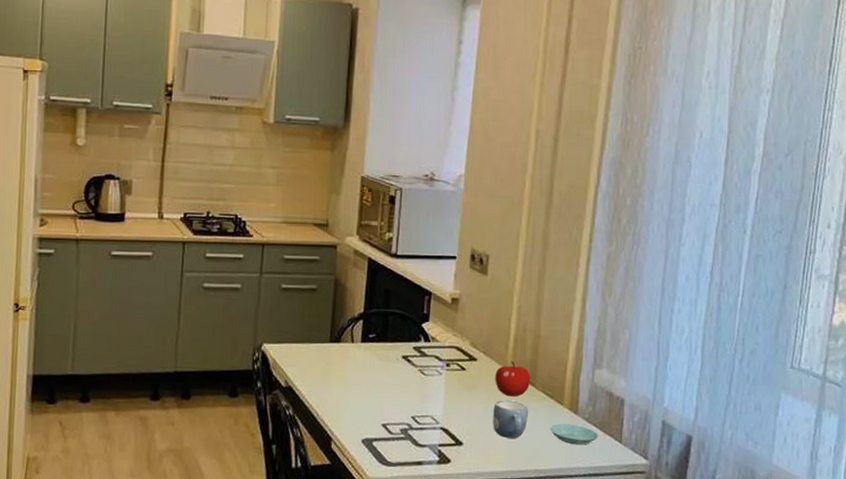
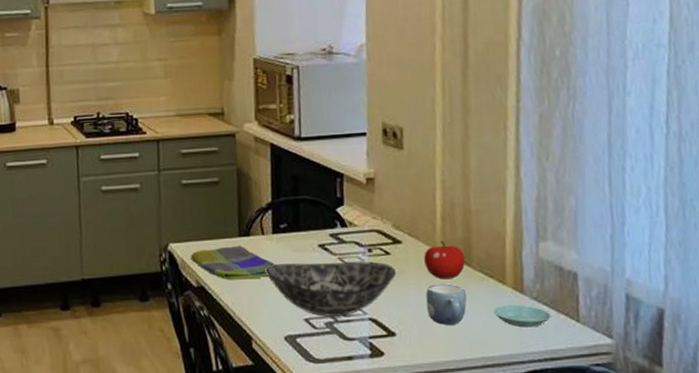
dish towel: none [282,351,361,384] -> present [191,245,275,280]
bowl: none [351,371,469,424] -> present [265,261,396,317]

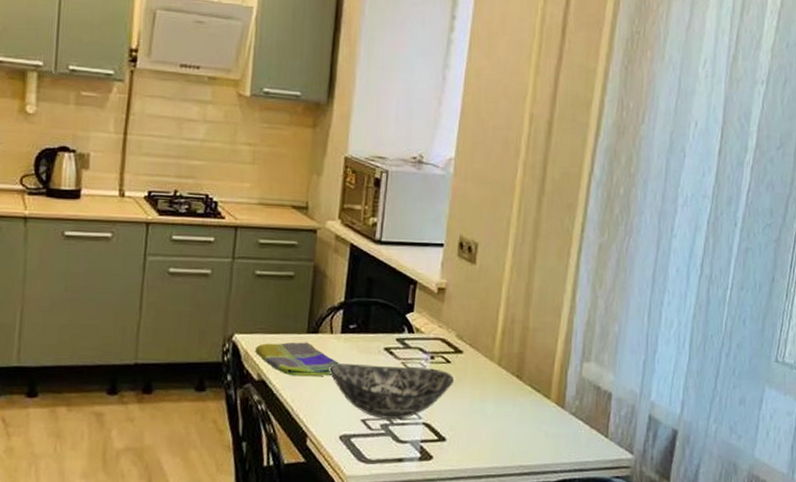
fruit: present [424,240,466,280] -> none [481,353,518,391]
mug: present [426,283,467,326] -> none [477,394,514,434]
saucer: present [494,305,551,328] -> none [536,418,584,440]

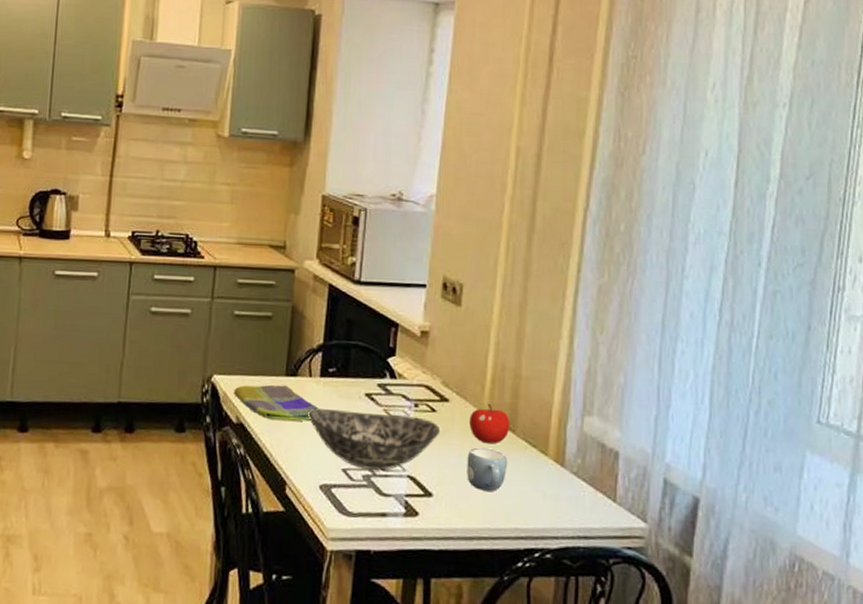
mug: none [477,394,514,434] -> present [467,447,507,492]
fruit: none [481,353,518,391] -> present [469,403,510,444]

